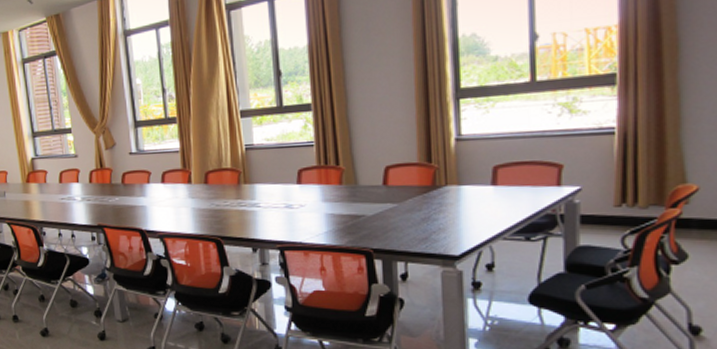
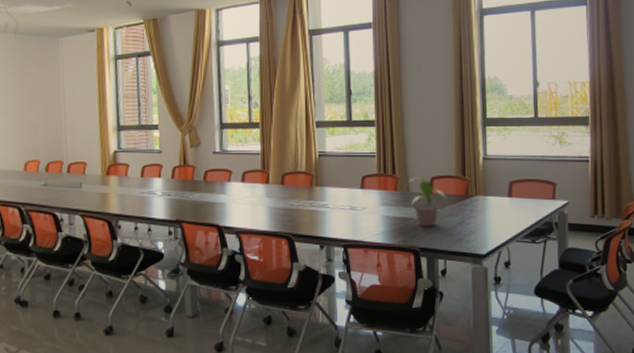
potted plant: none [348,167,411,225] -> present [402,177,450,227]

